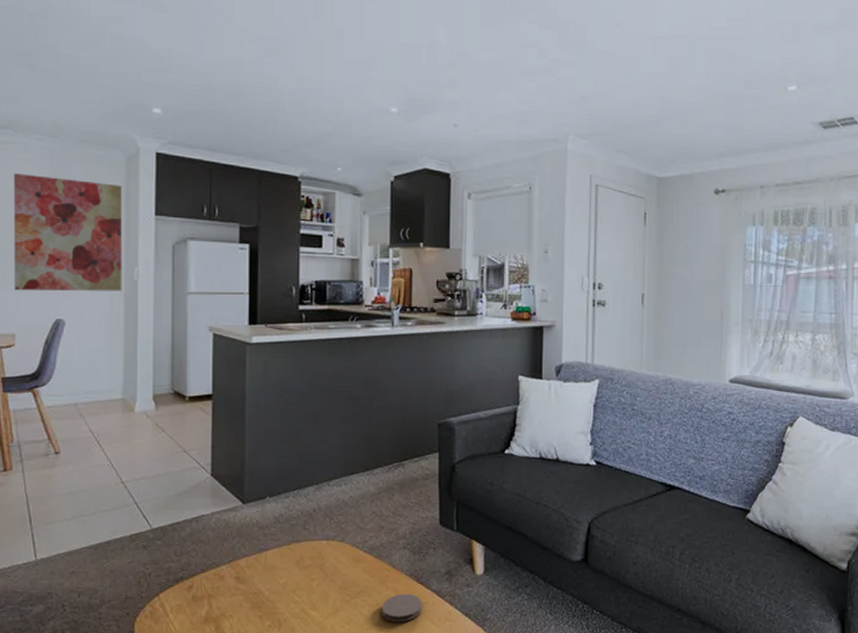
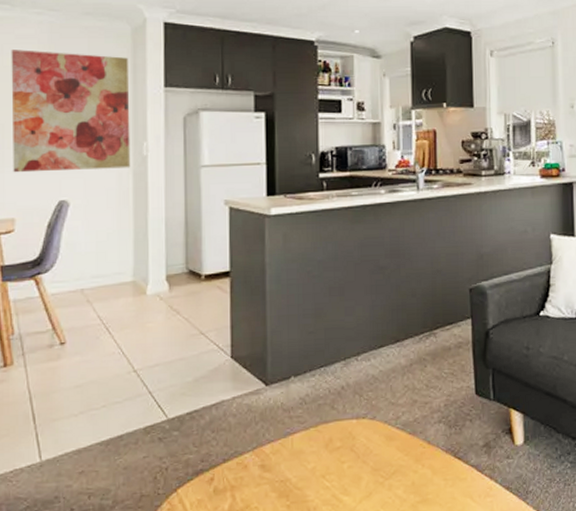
coaster: present [381,593,422,623] -> none [417,470,461,503]

